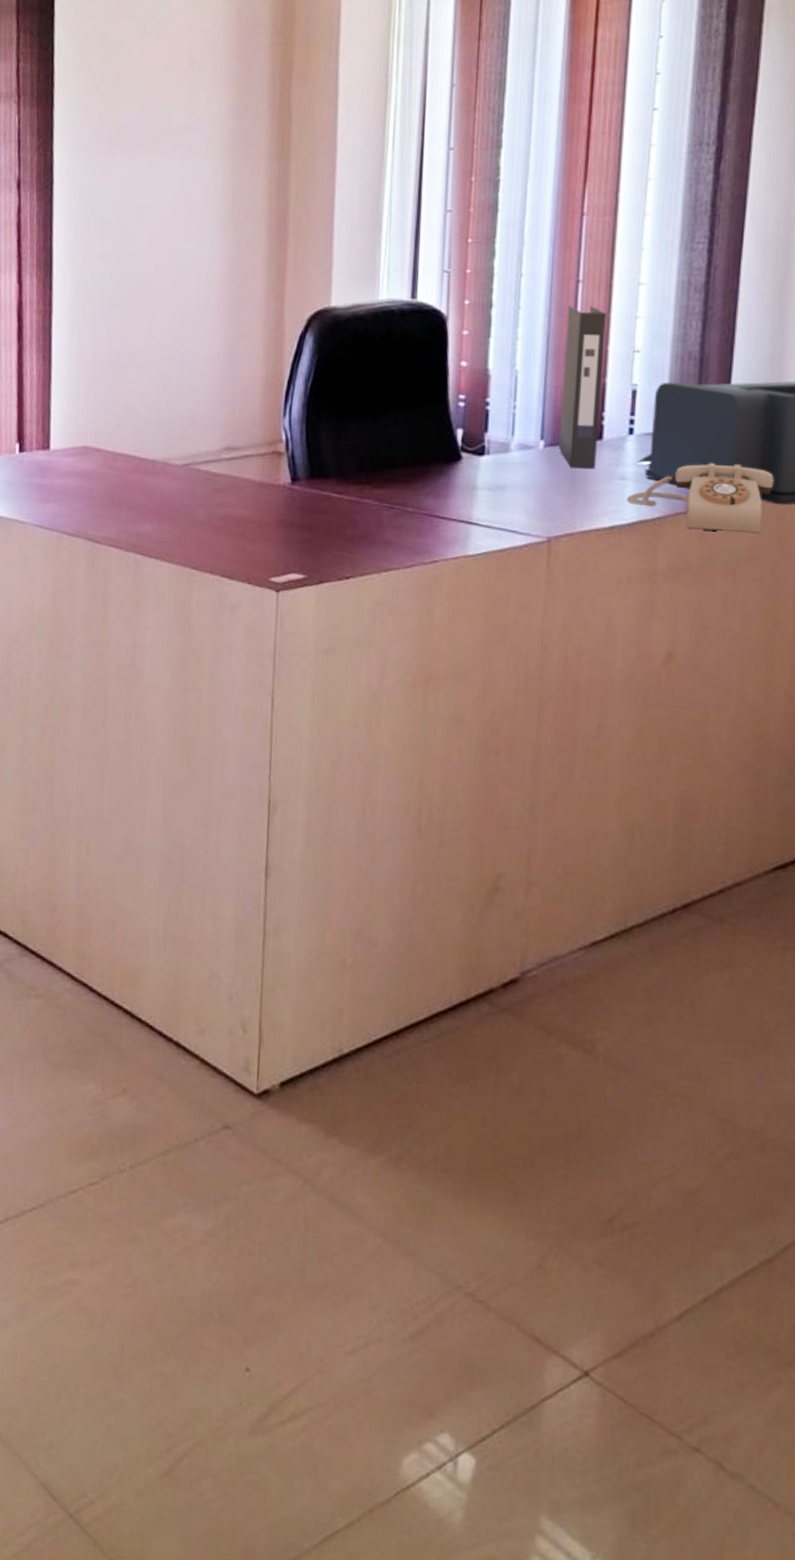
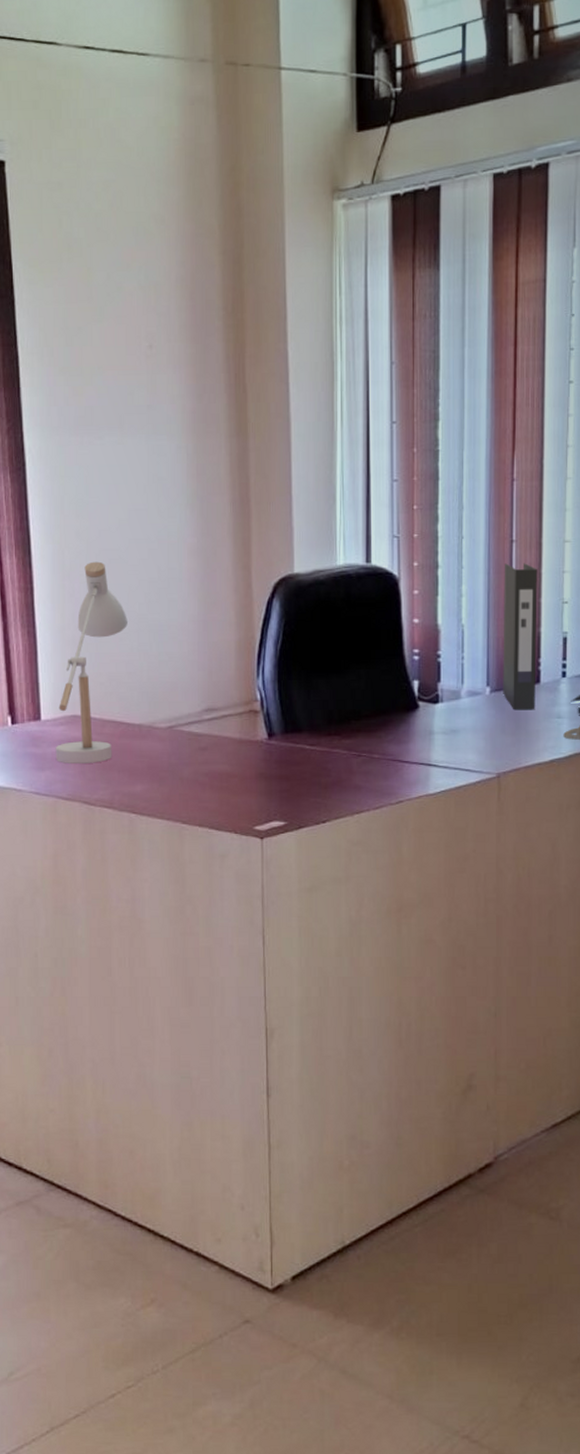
desk lamp: none [62,286,148,499] -> present [55,561,127,765]

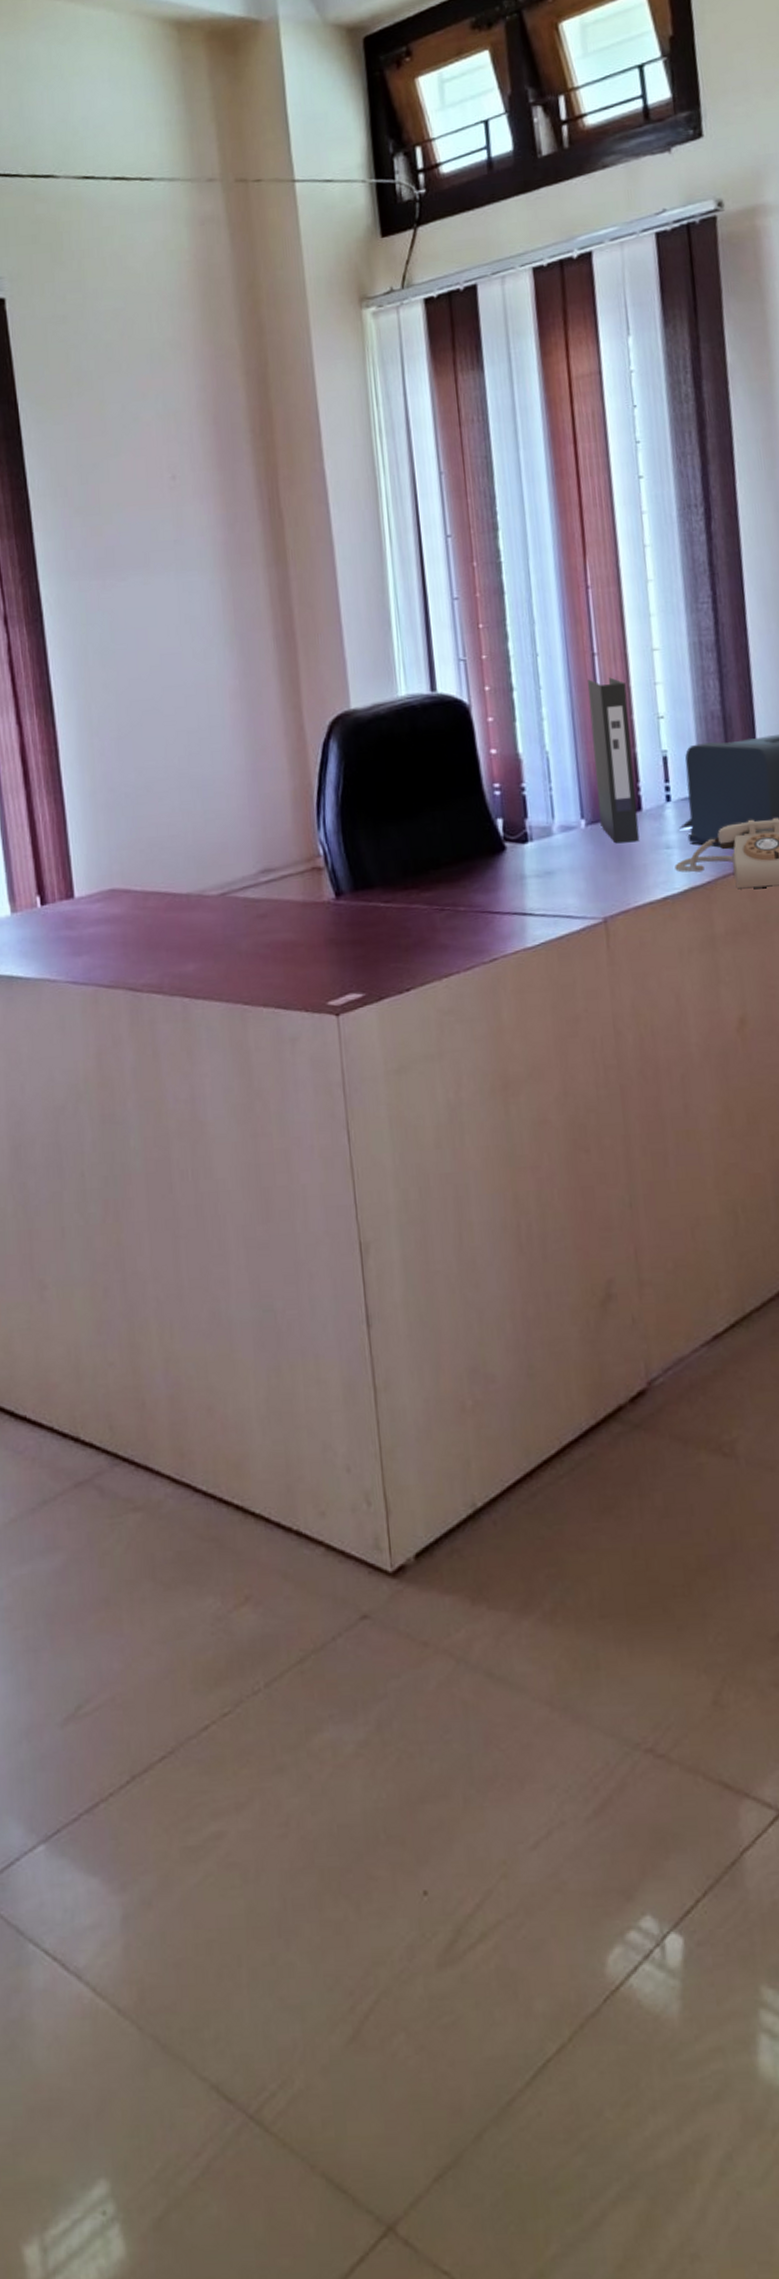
desk lamp: present [55,561,127,765] -> none [92,714,167,946]

